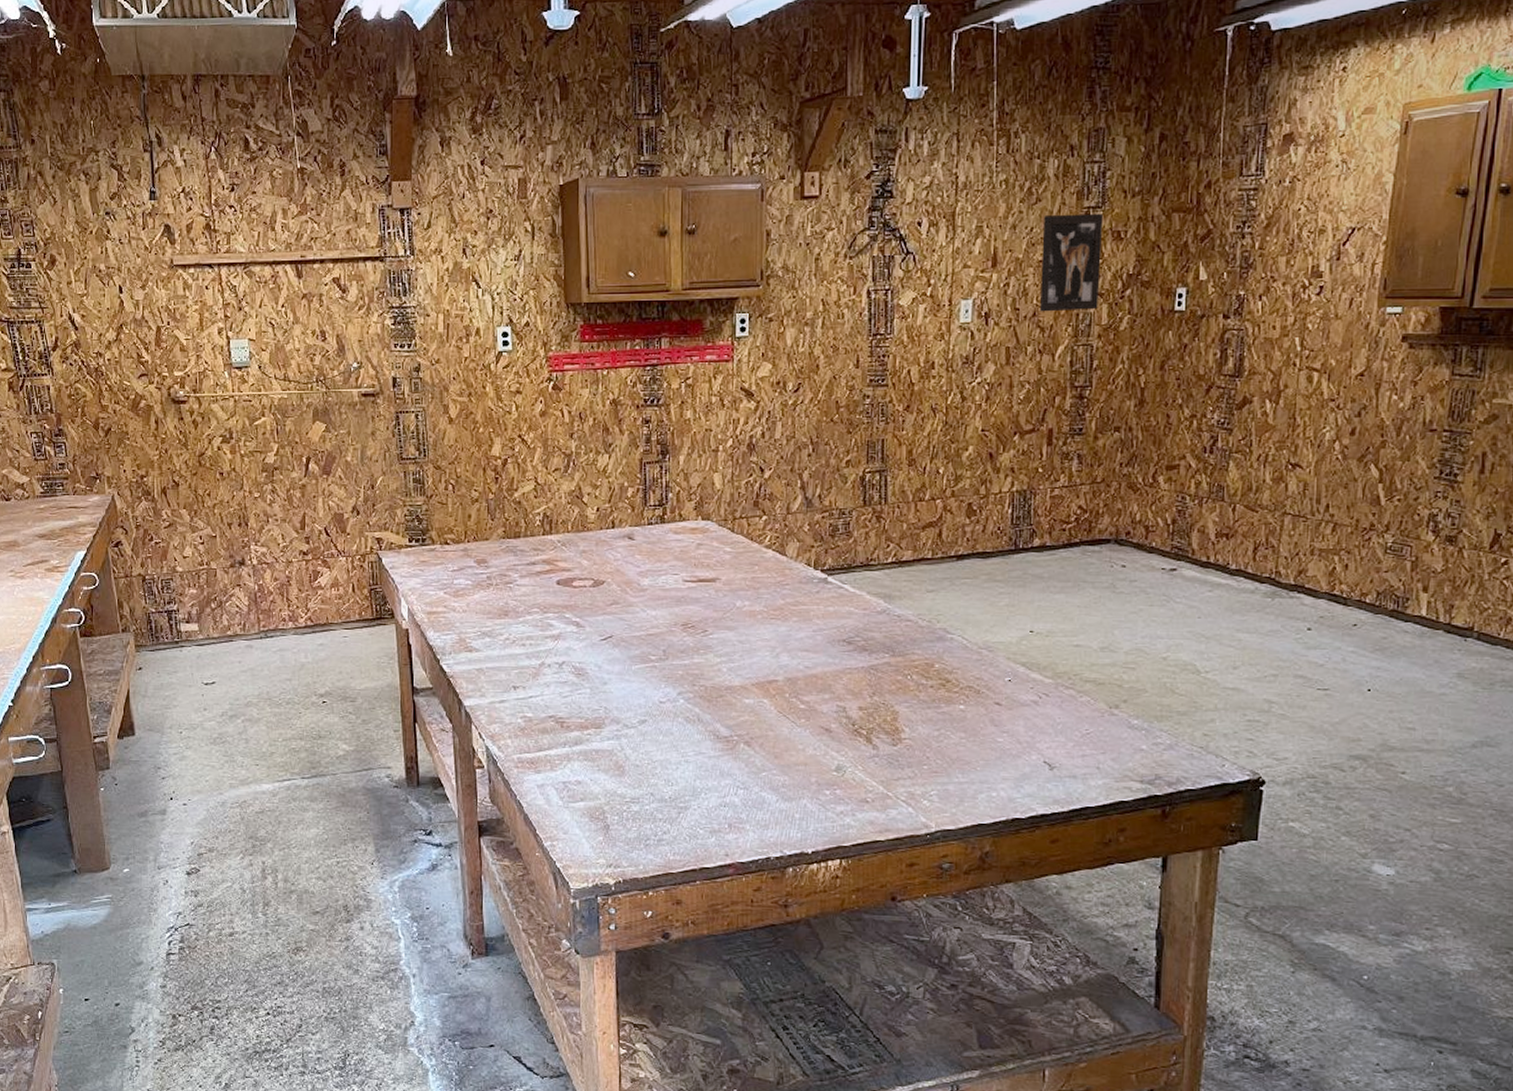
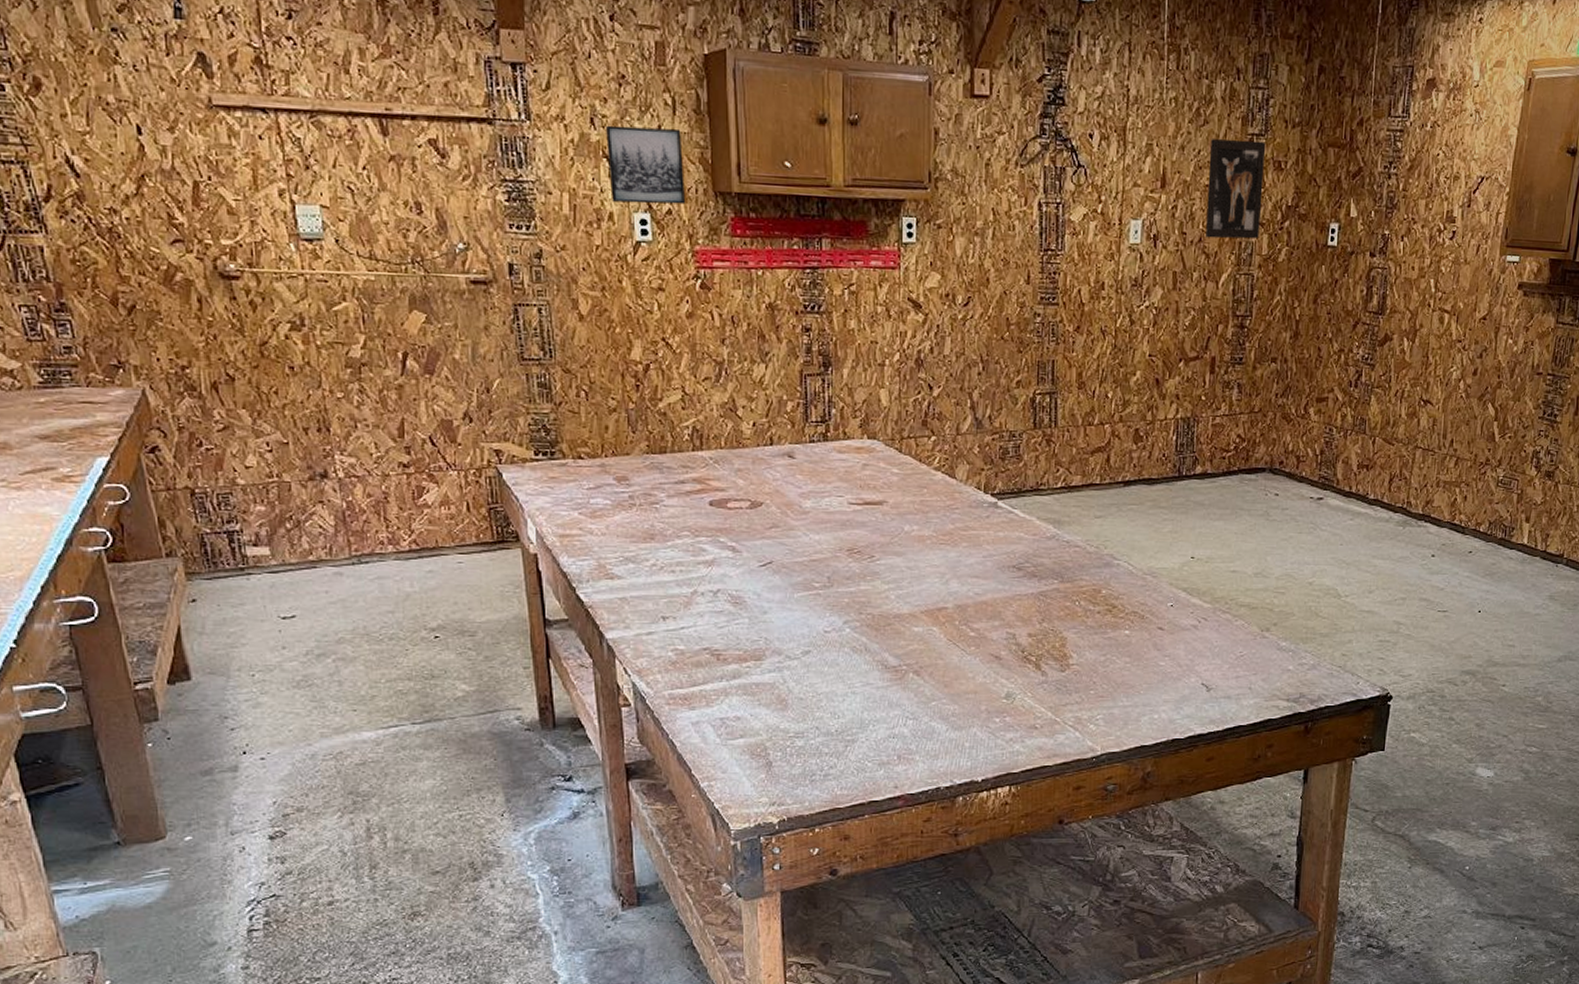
wall art: none [474,251,542,319] -> present [605,125,686,205]

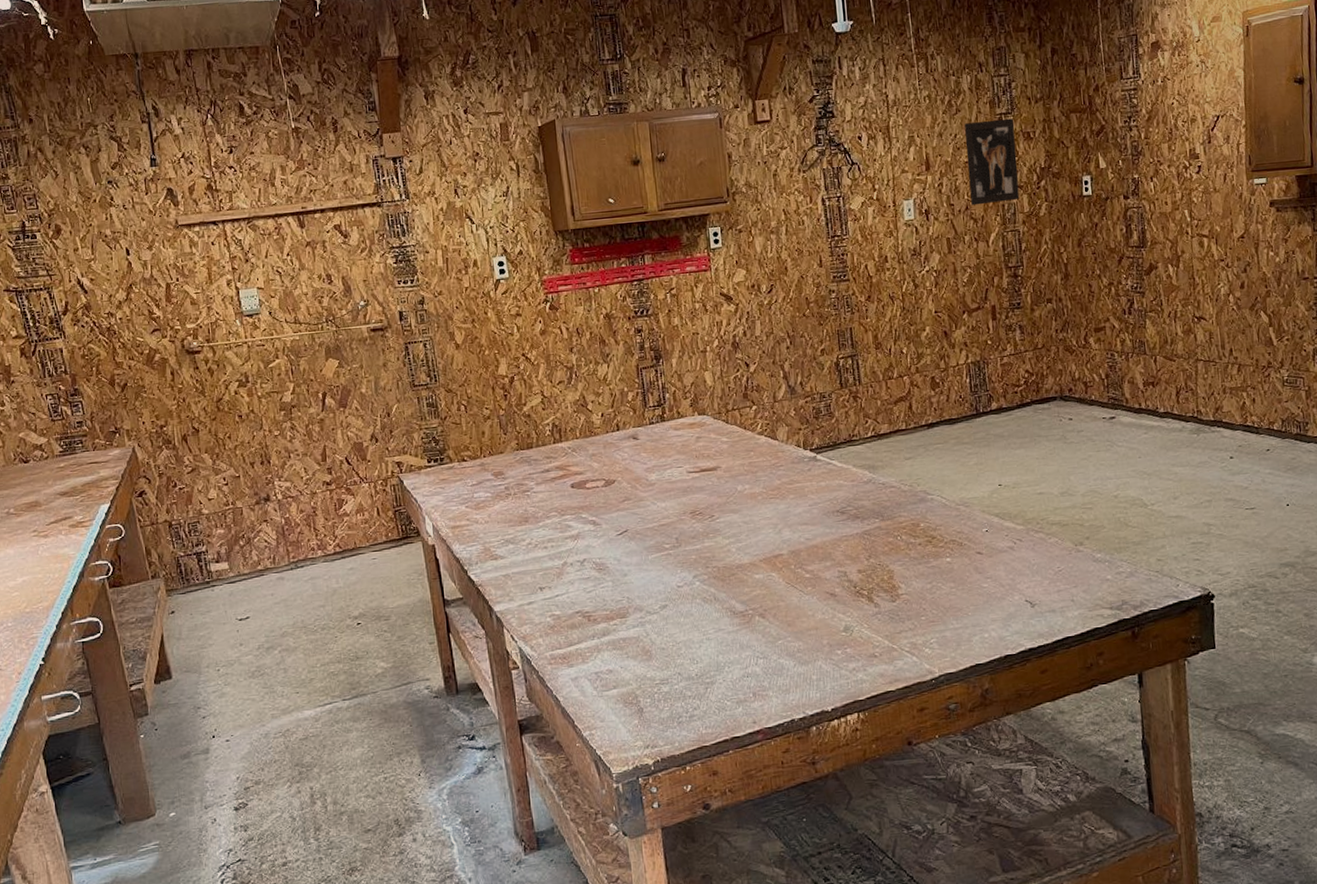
wall art: present [605,125,686,205] -> none [466,187,533,251]

